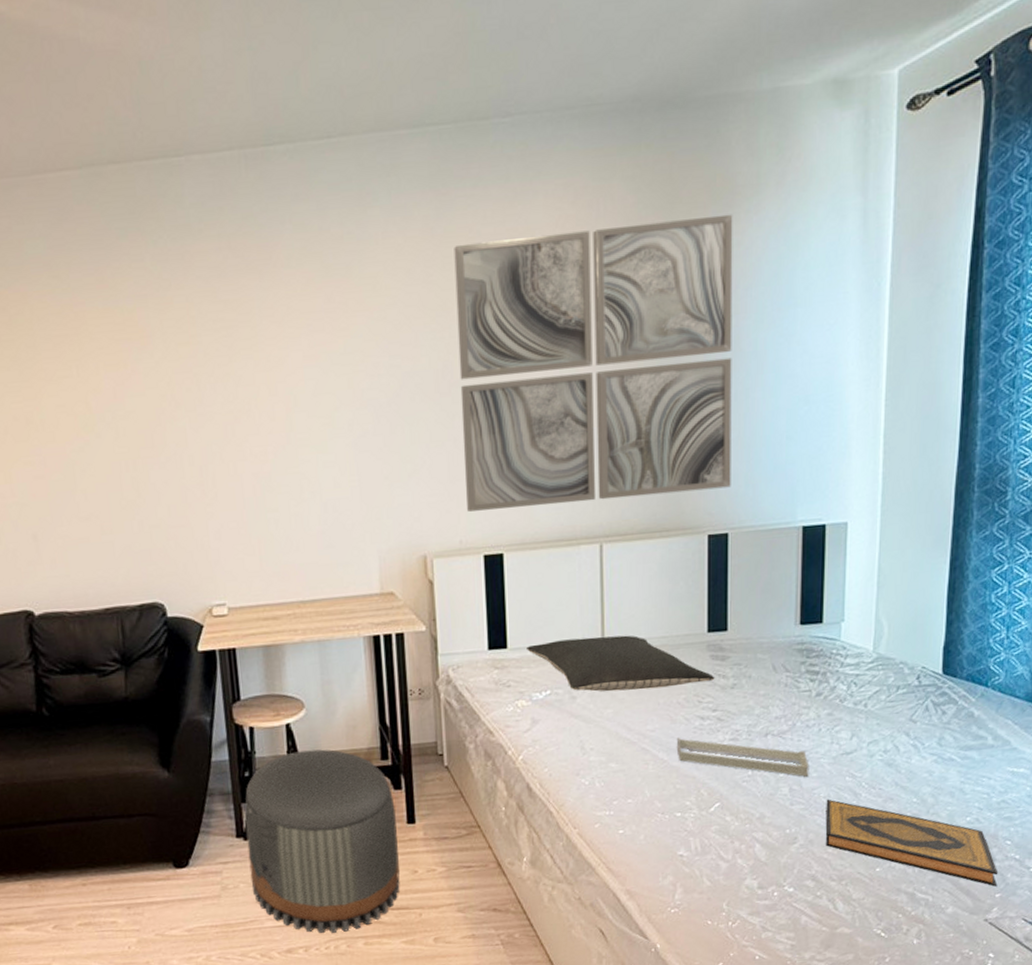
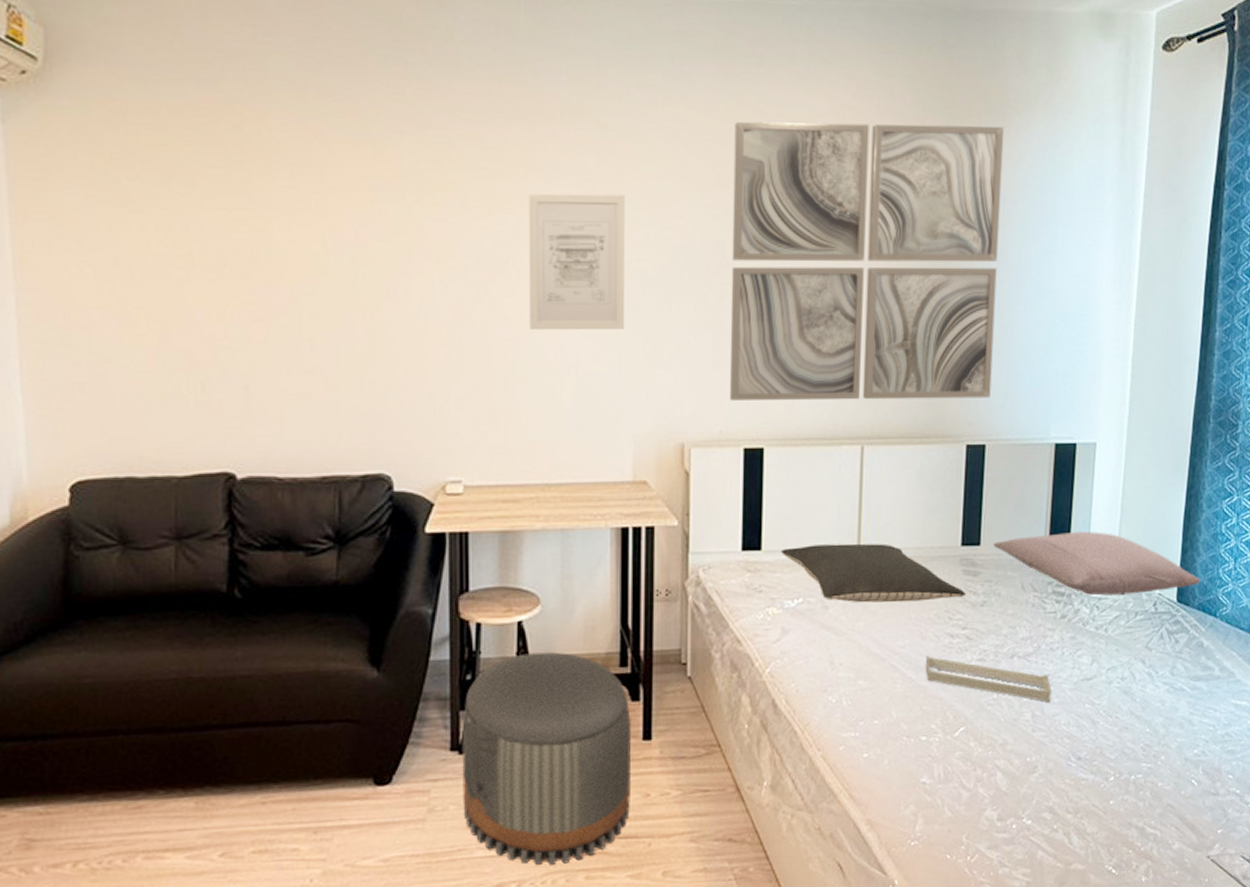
wall art: none [264,329,361,463] -> present [529,193,625,329]
pillow: none [741,610,968,672] -> present [993,531,1200,596]
hardback book: present [825,799,999,887] -> none [1064,726,1221,822]

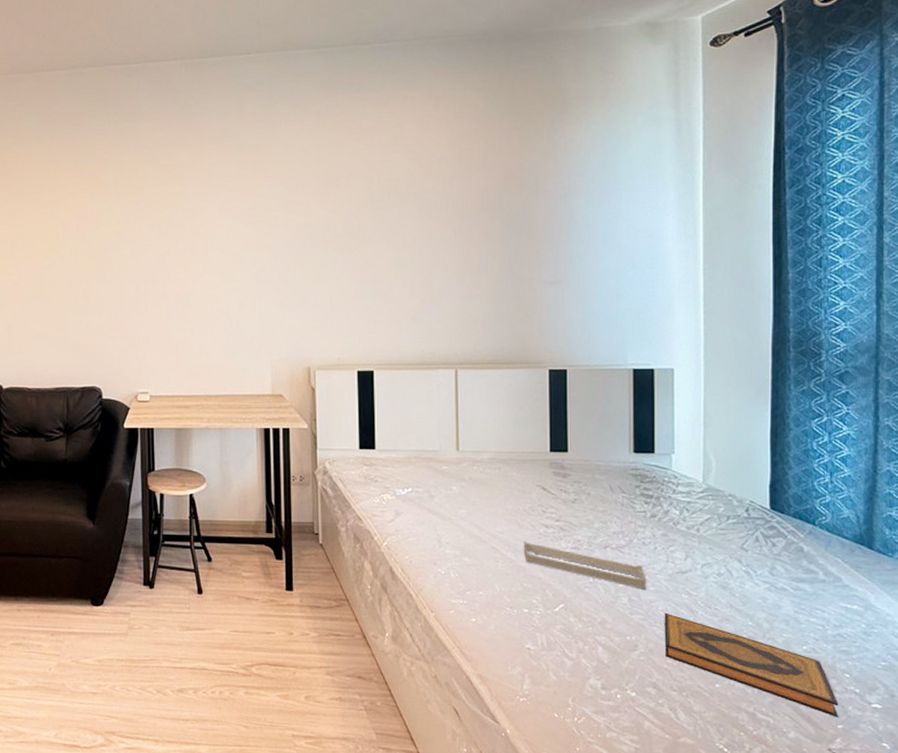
pouf: present [462,652,631,865] -> none [151,518,278,680]
wall art: present [529,193,625,329] -> none [191,190,261,286]
wall art: present [729,121,1005,401] -> none [340,118,568,335]
pillow: present [781,543,966,603] -> none [392,446,558,496]
pillow: present [993,531,1200,596] -> none [580,443,794,501]
hardback book: none [1064,726,1221,822] -> present [664,612,839,717]

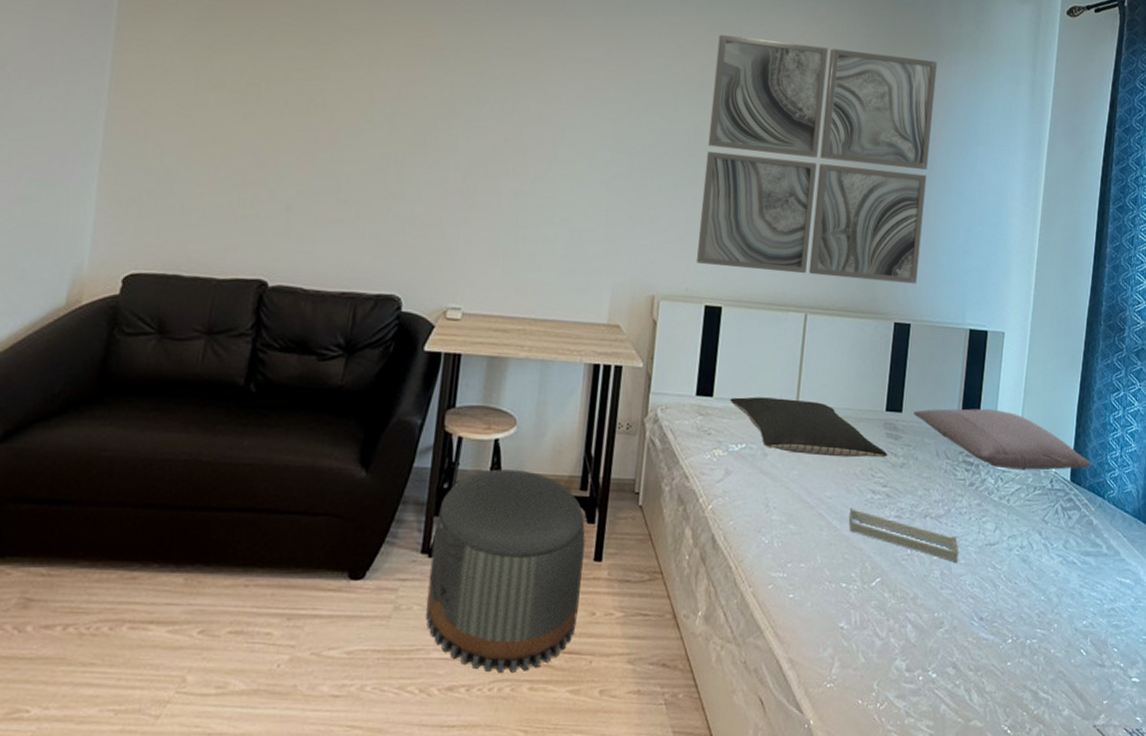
pouf: none [151,518,278,680] -> present [426,469,585,673]
wall art: none [340,118,568,335] -> present [697,34,938,284]
pillow: none [392,446,558,496] -> present [730,397,888,458]
pillow: none [580,443,794,501] -> present [913,408,1091,471]
hardback book: present [664,612,839,717] -> none [967,587,1107,693]

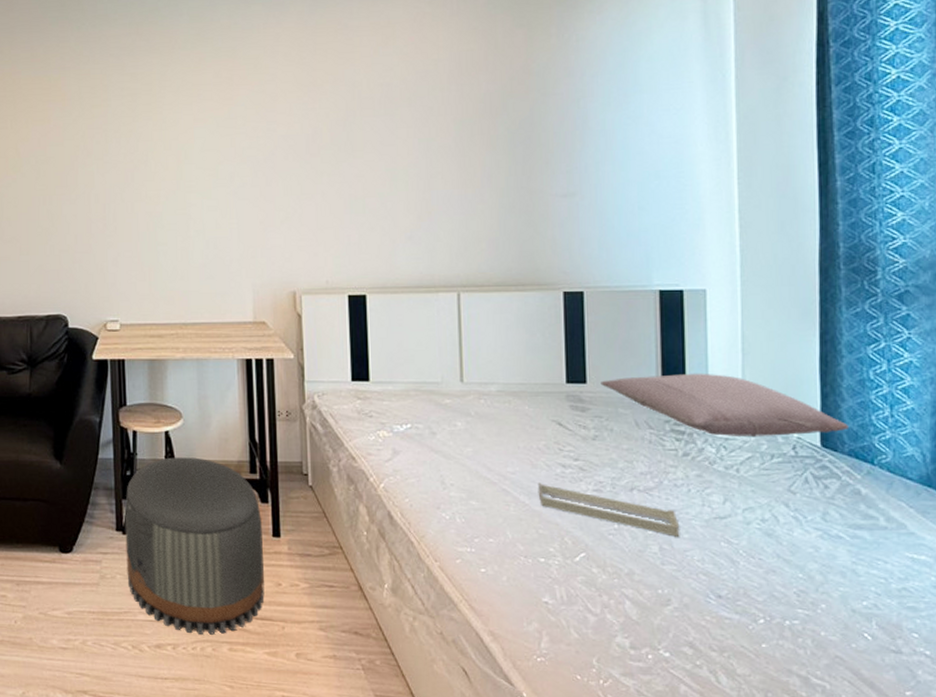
wall art: present [697,34,938,284] -> none [324,13,585,256]
pillow: present [730,397,888,458] -> none [388,378,576,432]

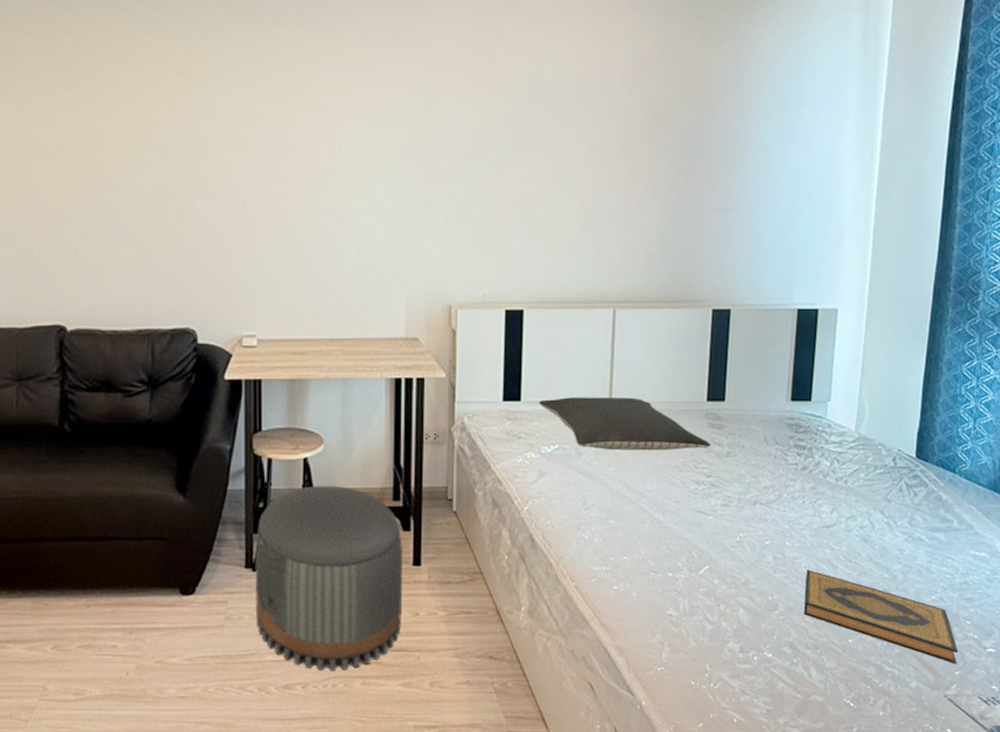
pillow: none [388,378,576,432] -> present [539,397,712,451]
tray: present [537,482,680,537] -> none [672,499,793,546]
pillow: present [600,373,848,438] -> none [737,390,939,451]
hardback book: none [700,563,907,683] -> present [804,569,959,664]

